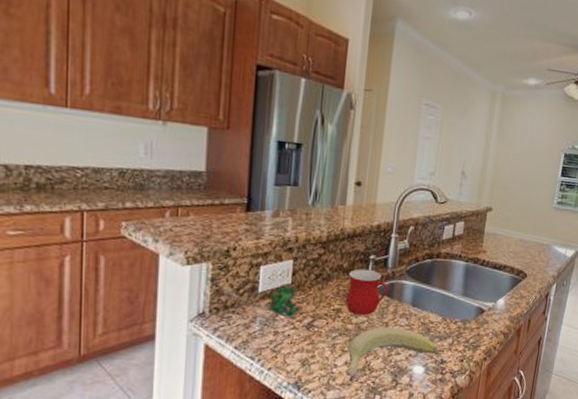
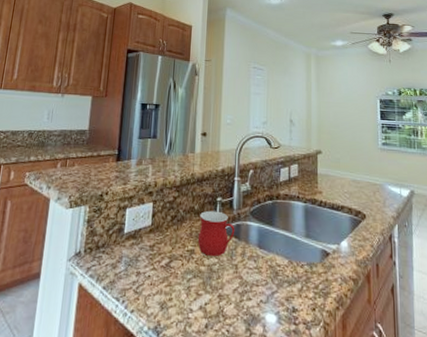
succulent plant: present [223,282,322,331] -> none [96,224,178,272]
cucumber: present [346,327,438,379] -> none [201,269,288,326]

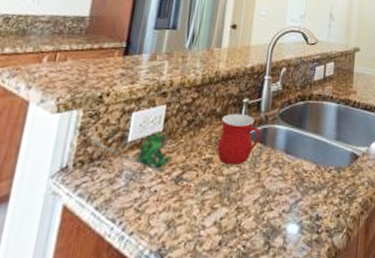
succulent plant: none [96,224,178,272] -> present [90,130,192,185]

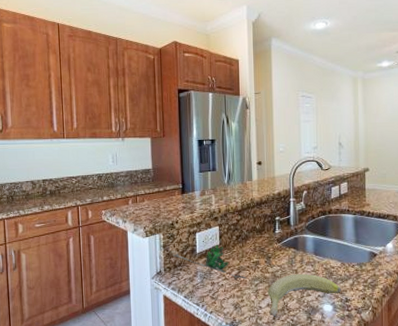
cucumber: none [214,178,312,243] -> present [267,273,341,318]
mug: present [217,113,261,166] -> none [261,228,293,266]

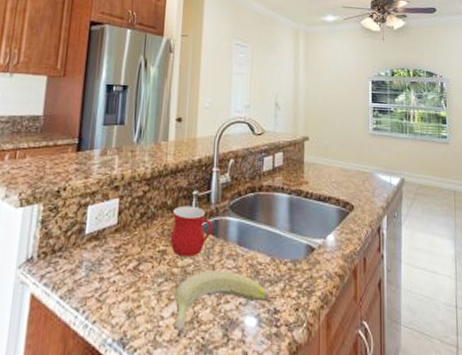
succulent plant: present [172,244,247,281] -> none [51,222,148,277]
mug: none [261,228,293,266] -> present [170,205,213,258]

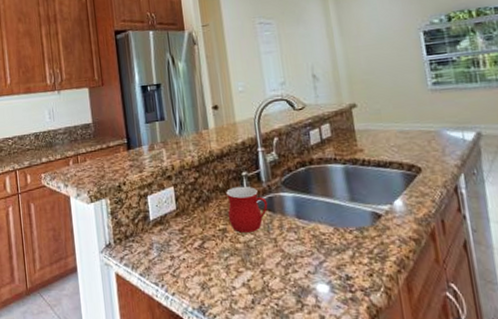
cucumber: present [173,270,269,334] -> none [241,243,338,302]

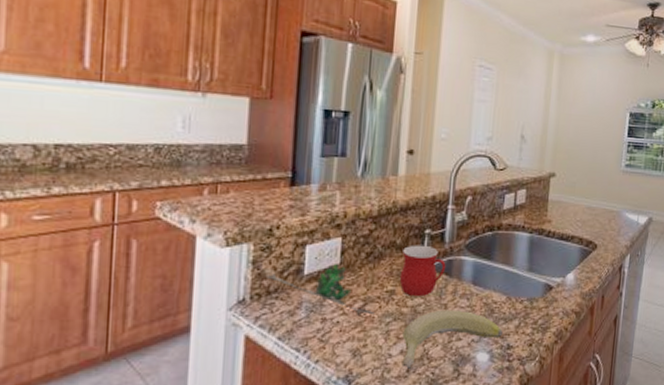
succulent plant: none [122,208,213,254] -> present [265,262,375,317]
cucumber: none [241,243,338,302] -> present [401,309,503,370]

